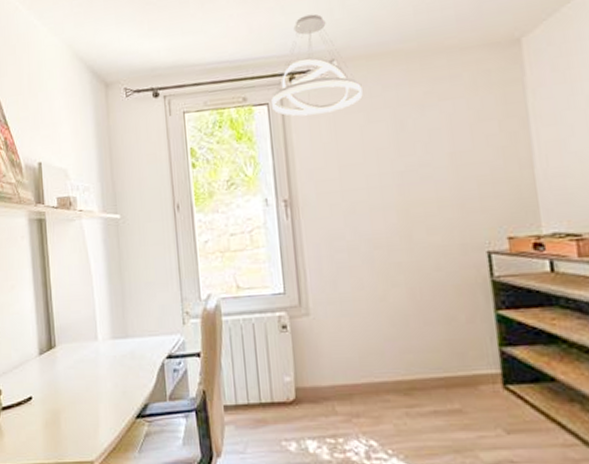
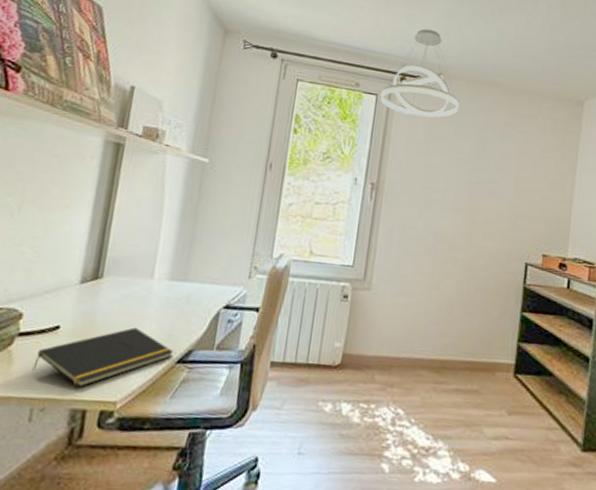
notepad: none [19,389,132,451] -> present [32,327,174,388]

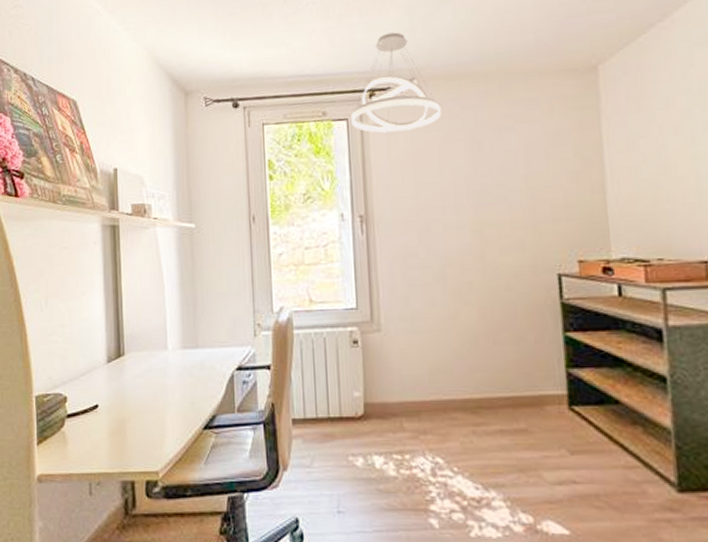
notepad: present [32,327,174,388] -> none [84,399,200,461]

